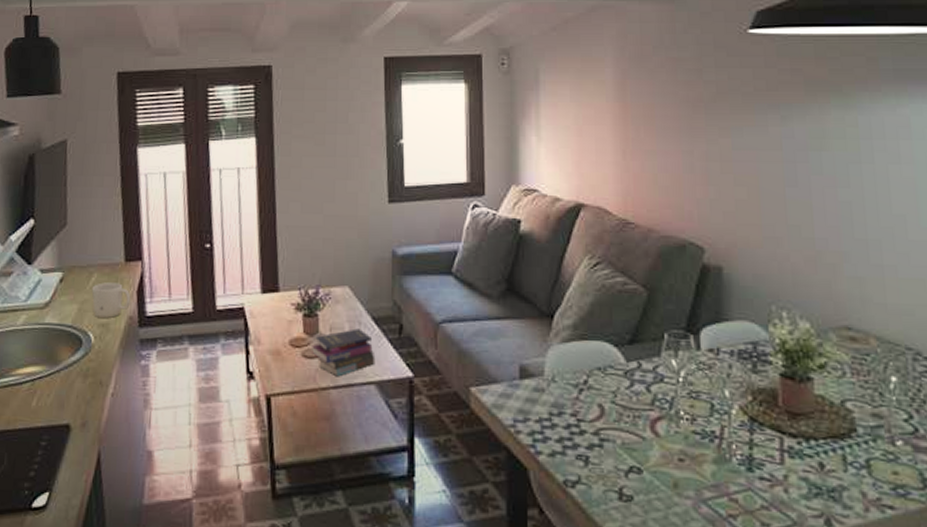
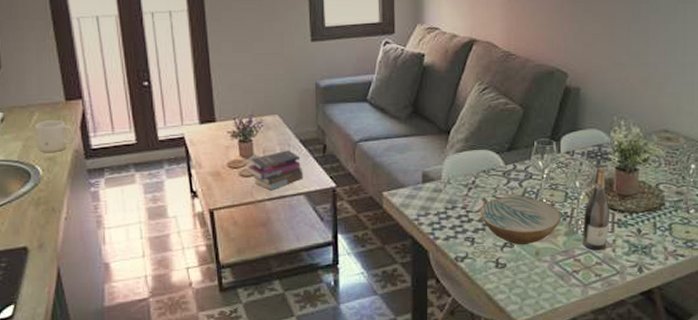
bowl: none [595,403,707,471] -> present [480,196,561,245]
wine bottle: none [738,371,777,489] -> present [582,166,610,251]

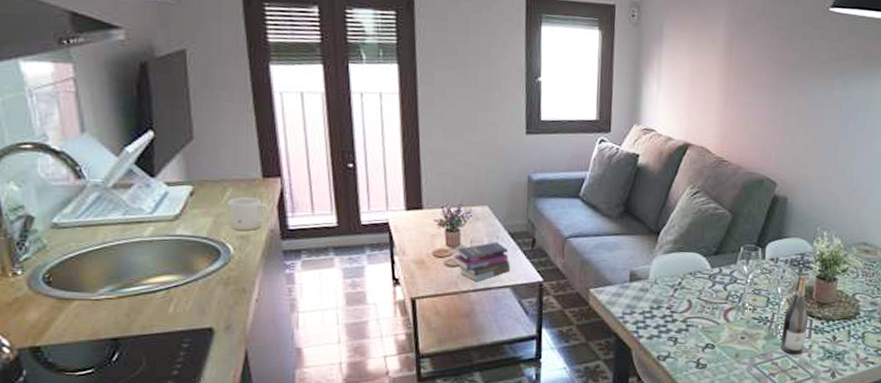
bowl: present [480,196,561,245] -> none [684,299,762,346]

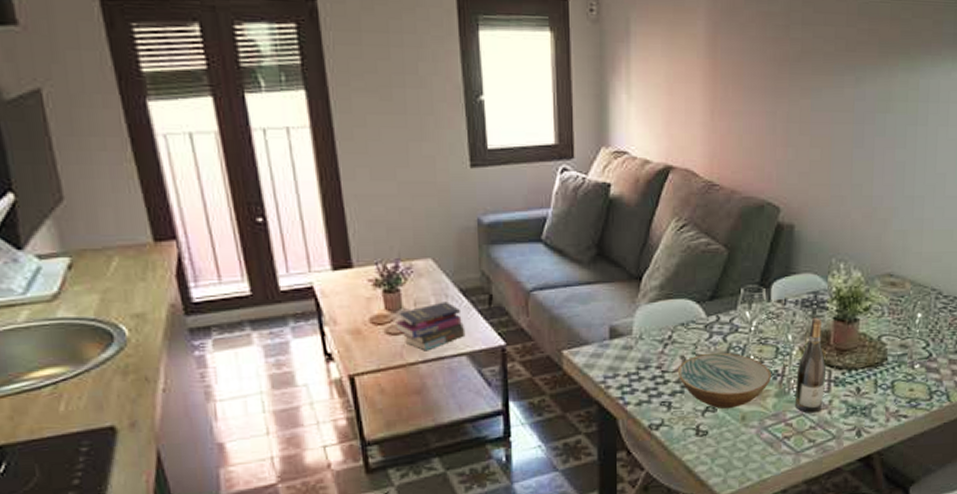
mug: present [227,197,271,231] -> none [114,267,170,307]
bowl: none [684,299,762,346] -> present [677,352,771,409]

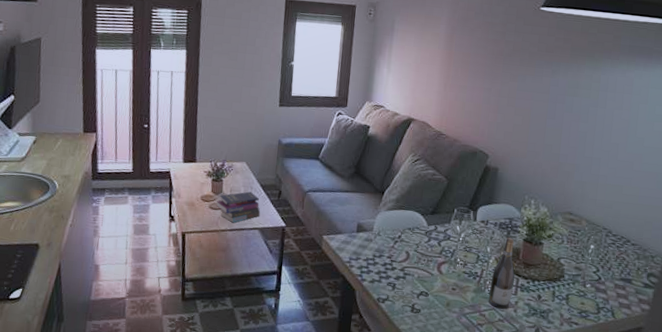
bowl: present [677,352,771,409] -> none [402,252,472,296]

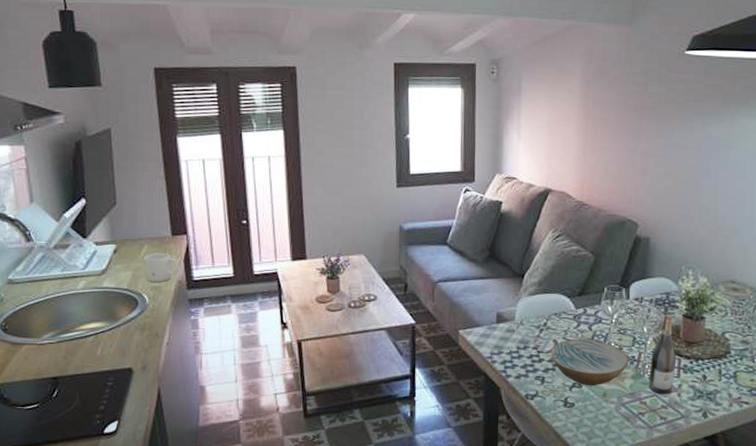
mug: none [57,146,87,172] -> present [143,253,179,282]
books: present [216,191,261,223] -> none [334,288,386,325]
bowl: none [402,252,472,296] -> present [550,339,629,385]

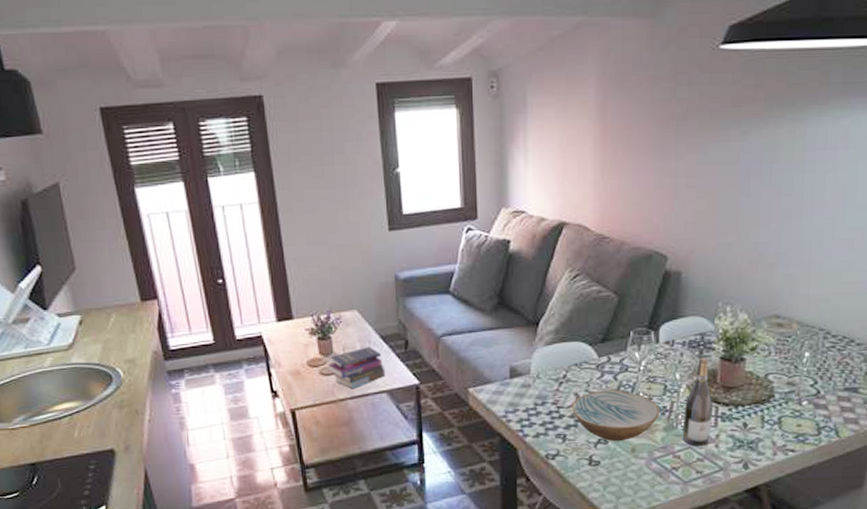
mug: present [143,253,179,282] -> none [112,321,153,354]
books: none [334,288,386,325] -> present [328,347,386,389]

